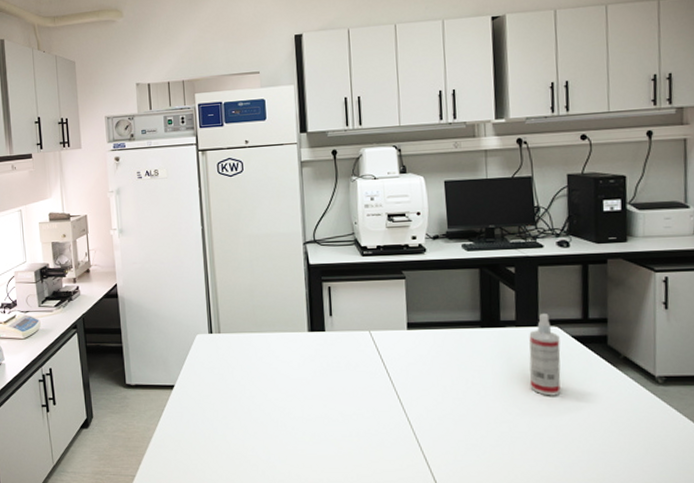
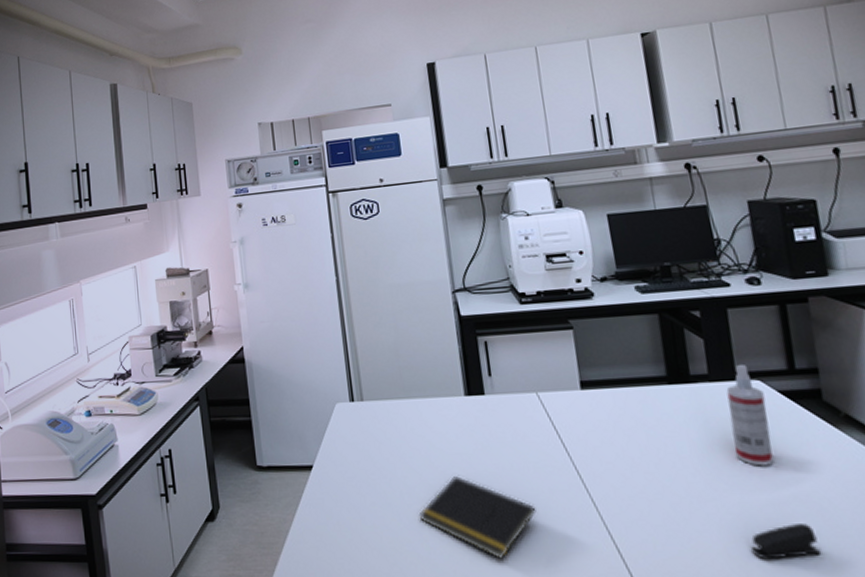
notepad: none [262,397,361,463] -> present [418,476,537,559]
stapler: none [534,442,590,469] -> present [751,524,822,560]

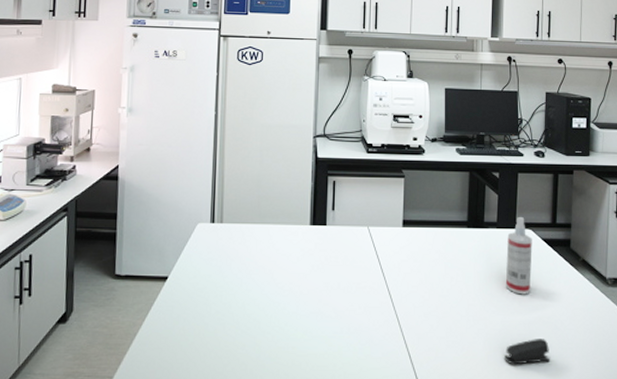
notepad: present [418,476,537,559] -> none [255,292,352,361]

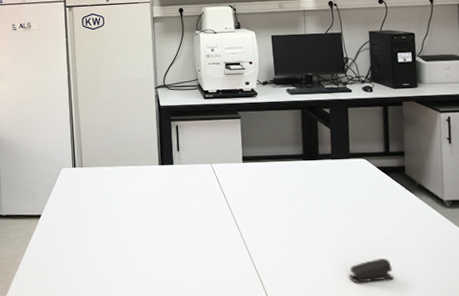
spray bottle: present [505,216,532,295] -> none [342,147,369,219]

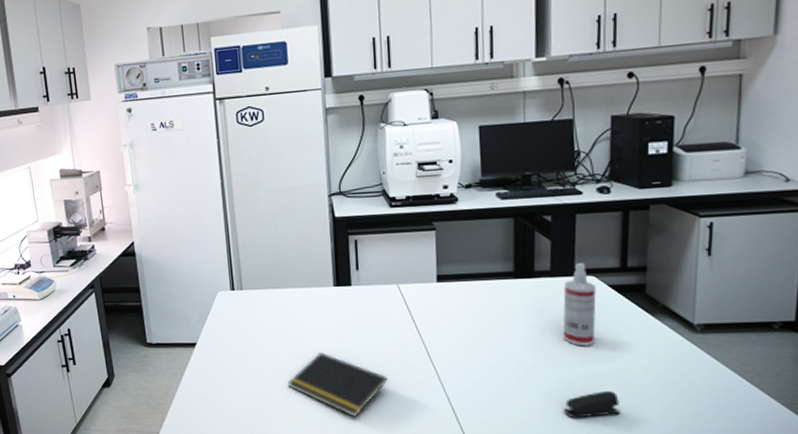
notepad: none [119,224,204,283] -> present [287,352,388,417]
spray bottle: none [342,147,369,219] -> present [563,262,596,346]

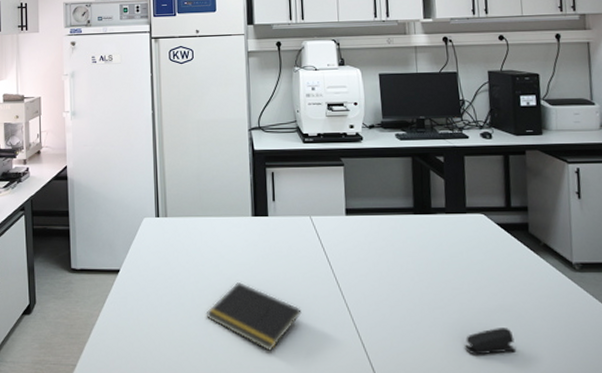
spray bottle: present [563,262,596,346] -> none [458,200,488,282]

